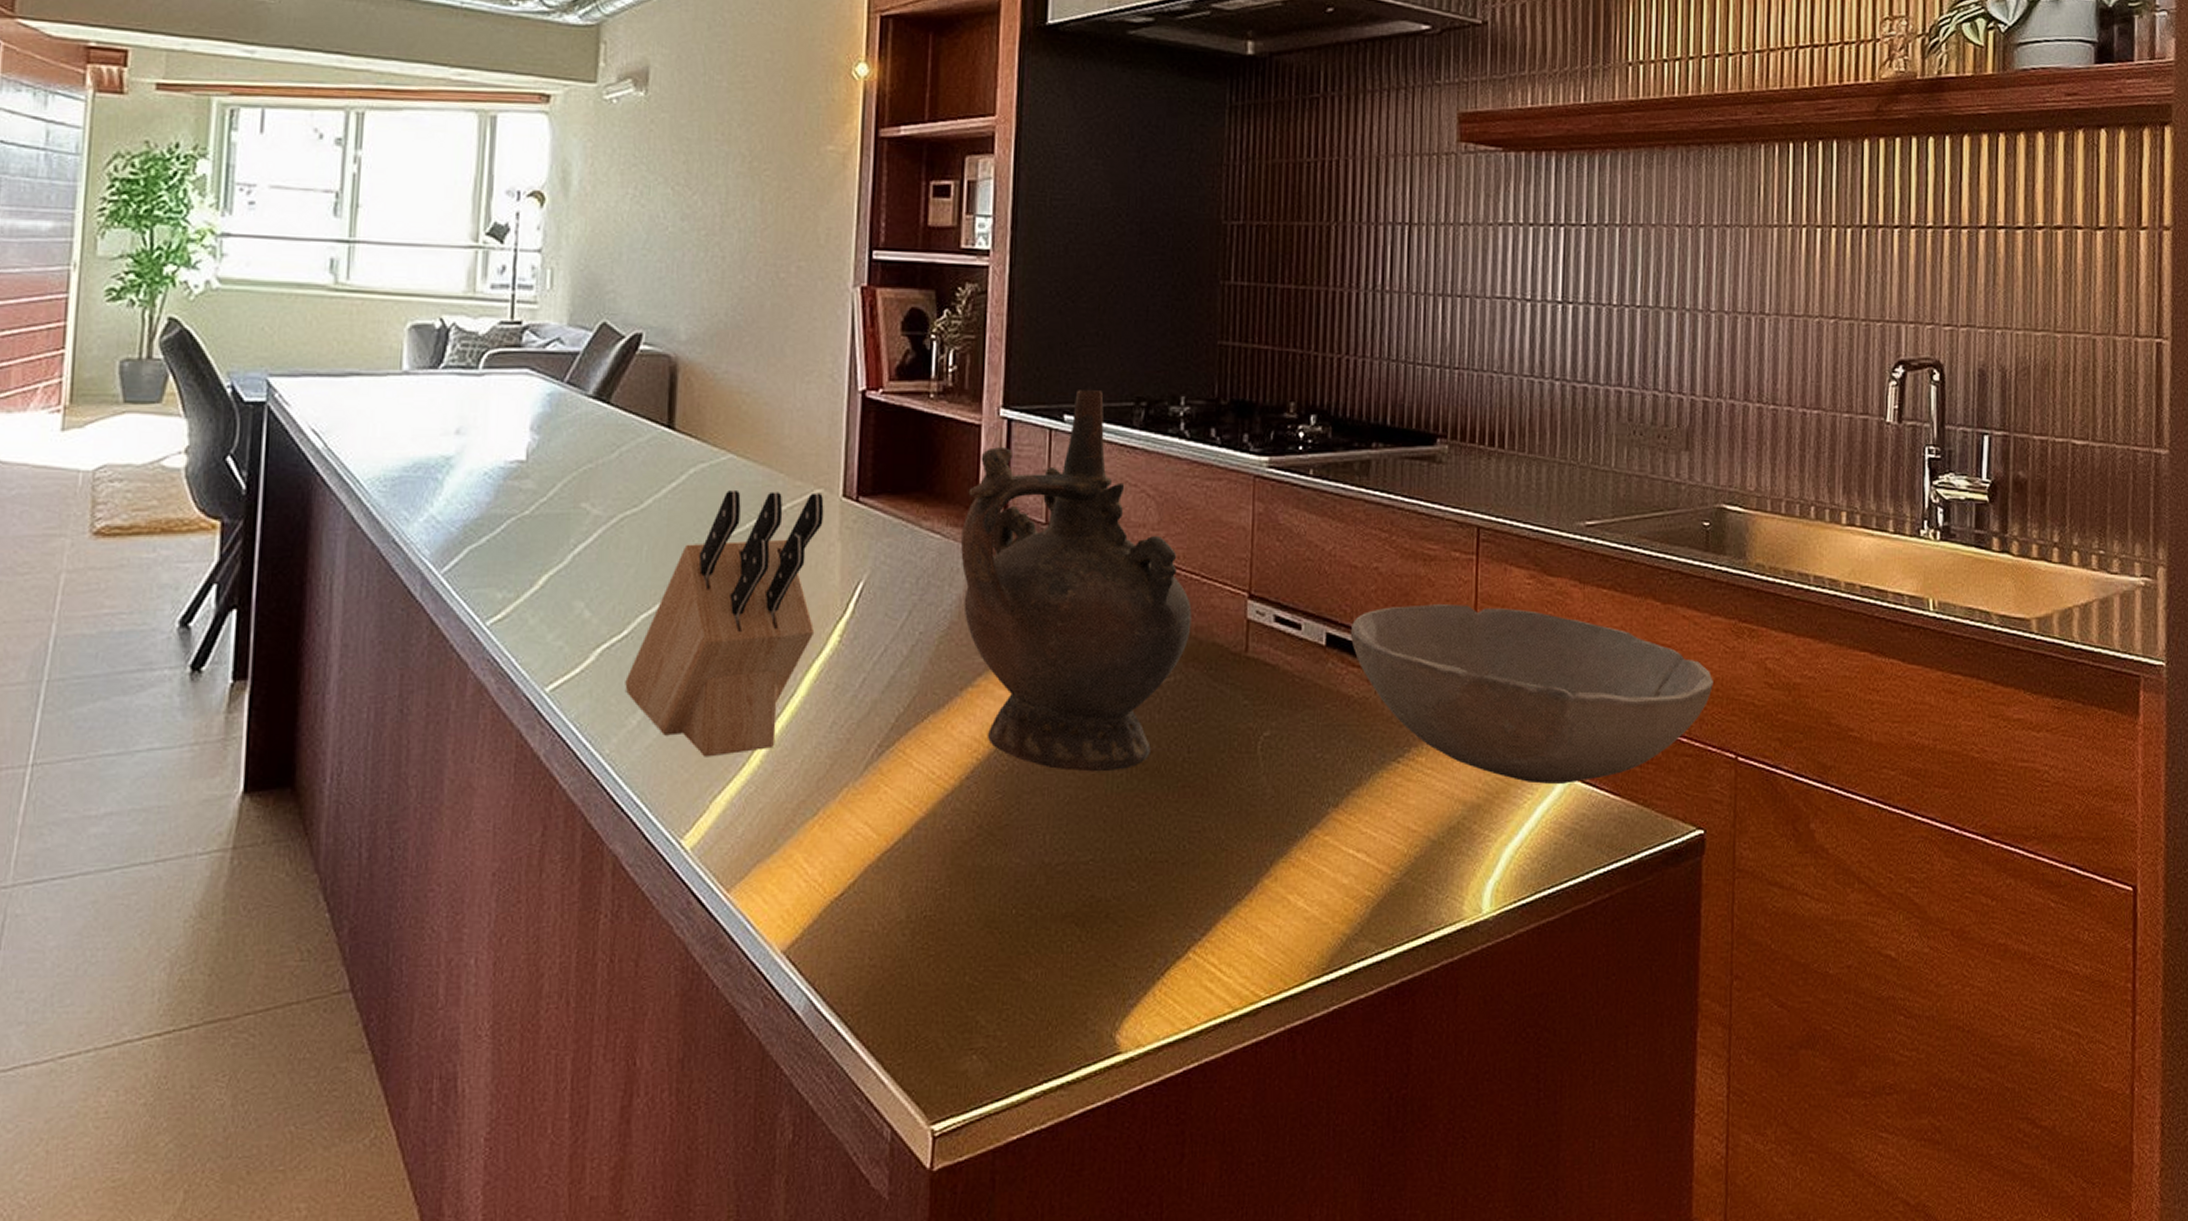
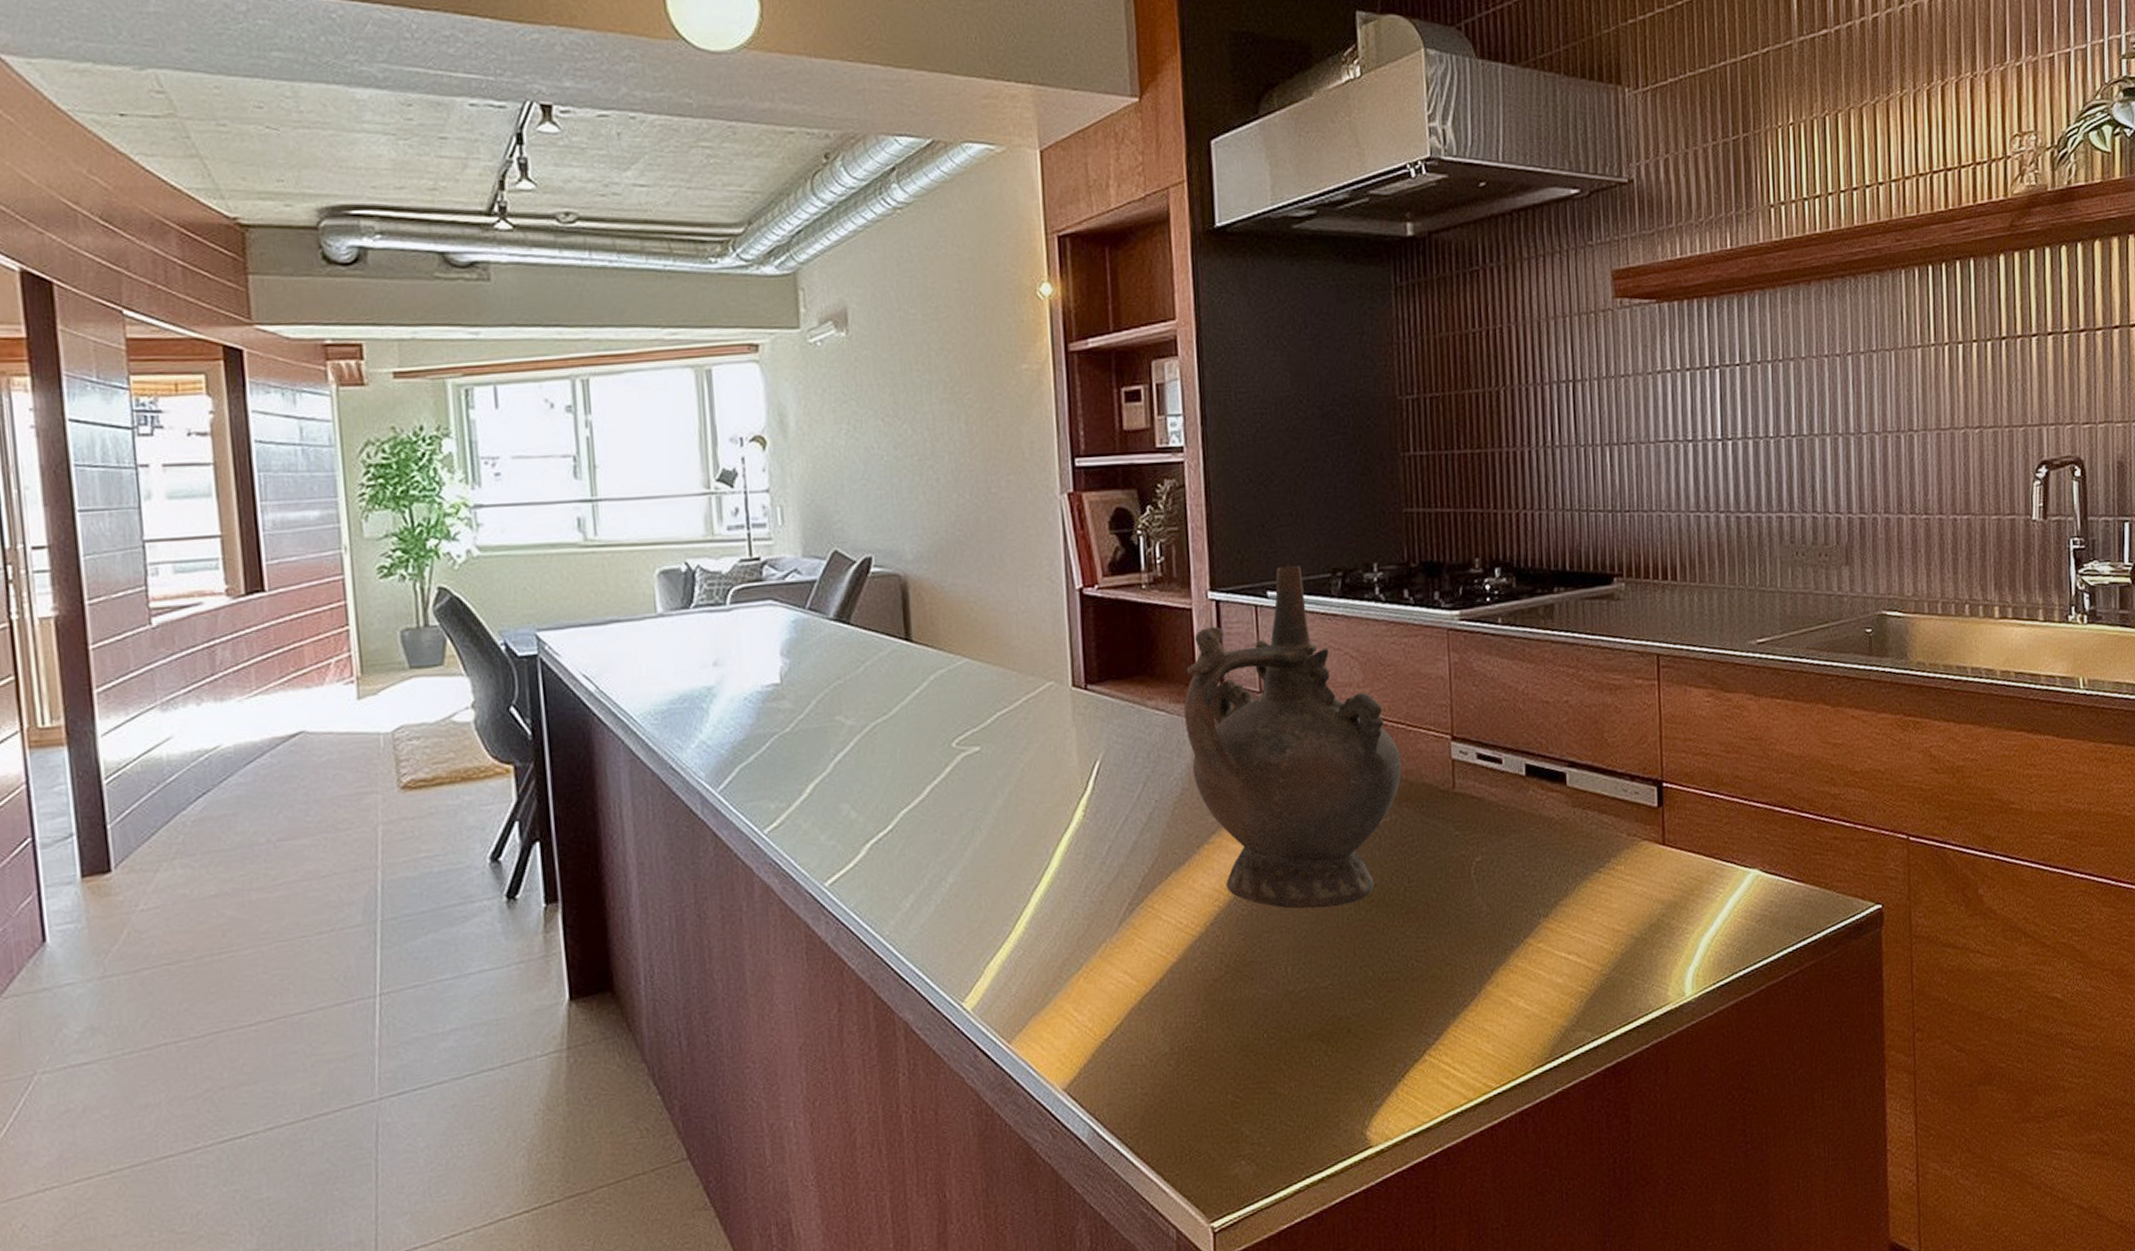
knife block: present [625,491,824,757] -> none [895,685,1061,930]
bowl: present [1350,604,1713,784] -> none [1547,725,1883,879]

